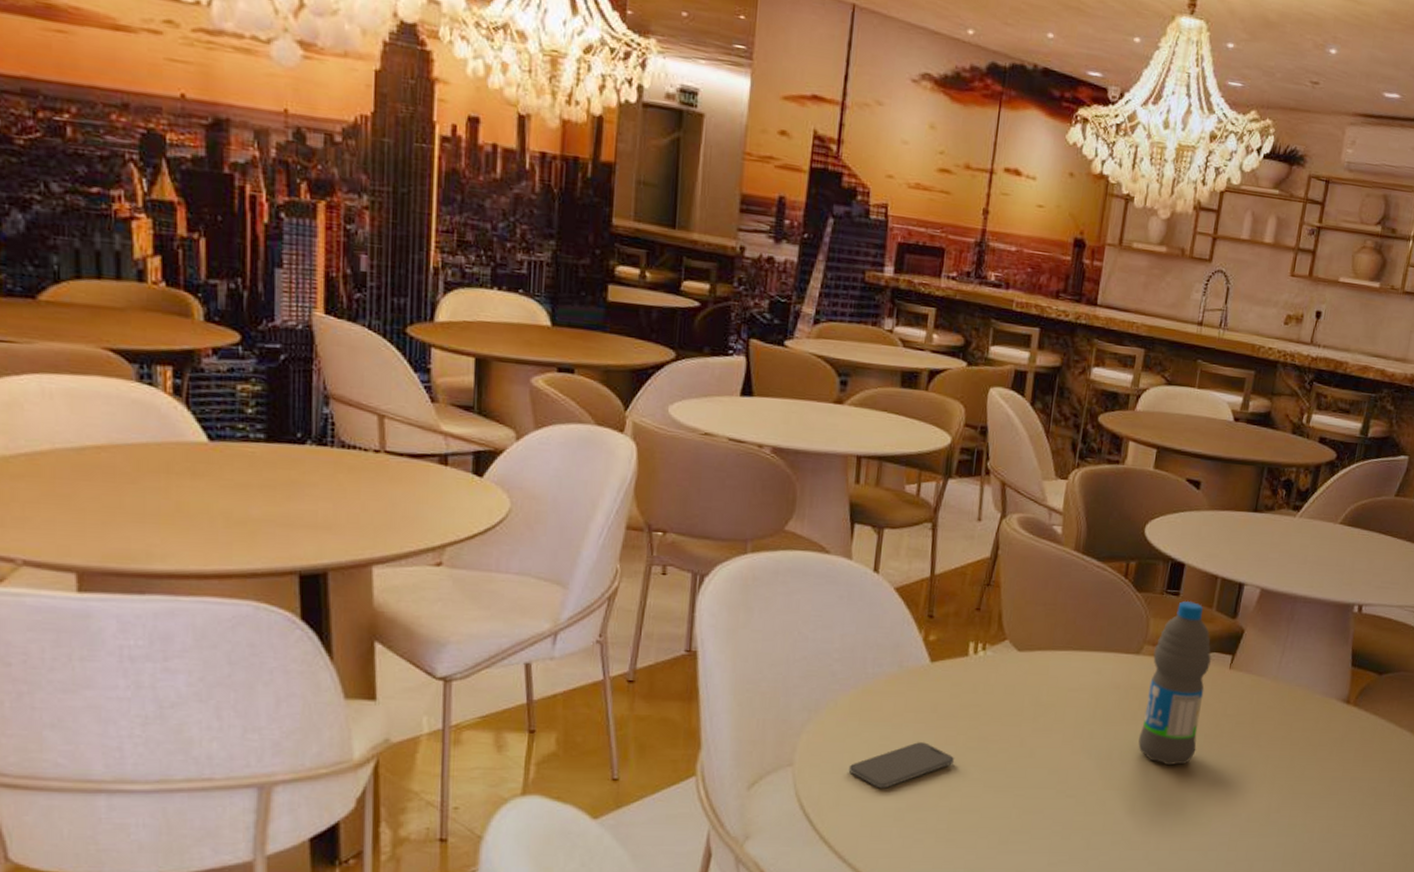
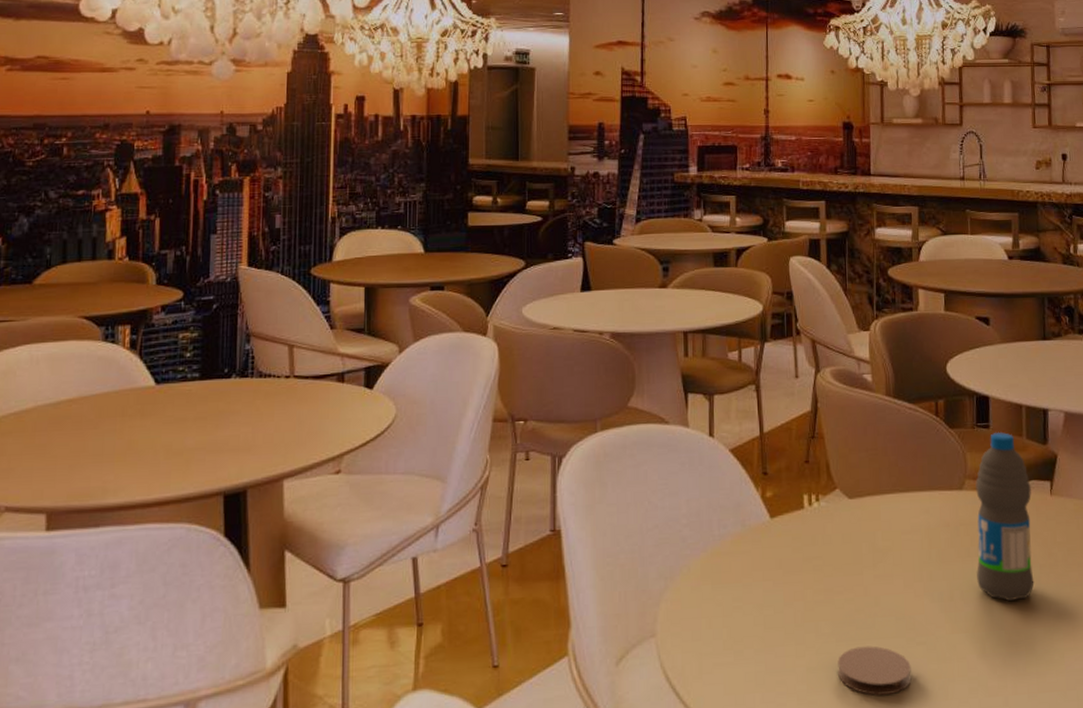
smartphone: present [848,742,954,789] -> none [707,600,804,653]
coaster: none [981,794,1057,840] -> present [838,646,912,696]

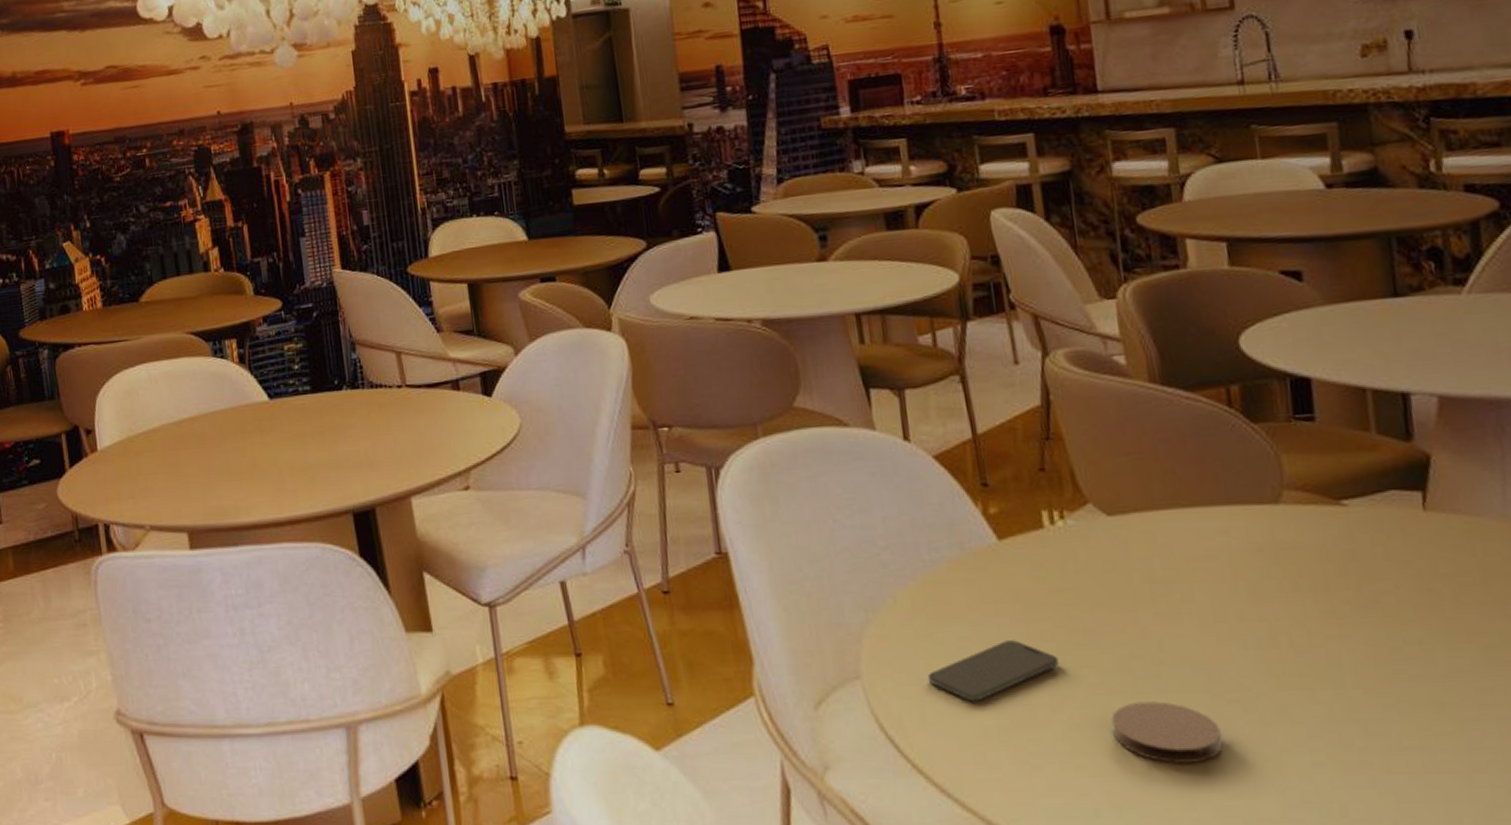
smartphone: none [707,600,804,653] -> present [927,640,1059,702]
water bottle: present [975,431,1034,602] -> none [1298,425,1406,652]

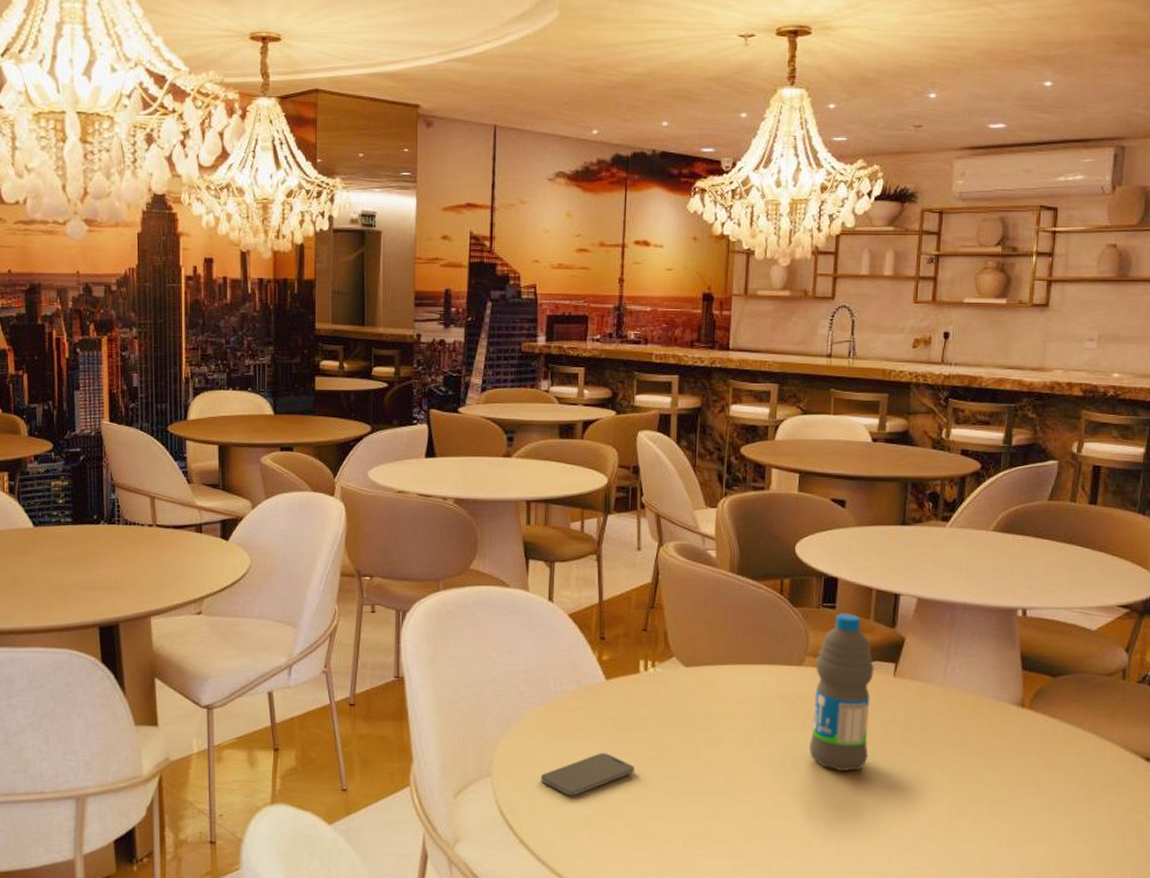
coaster: present [1111,701,1223,763] -> none [664,800,736,844]
water bottle: none [1298,425,1406,652] -> present [809,613,875,772]

